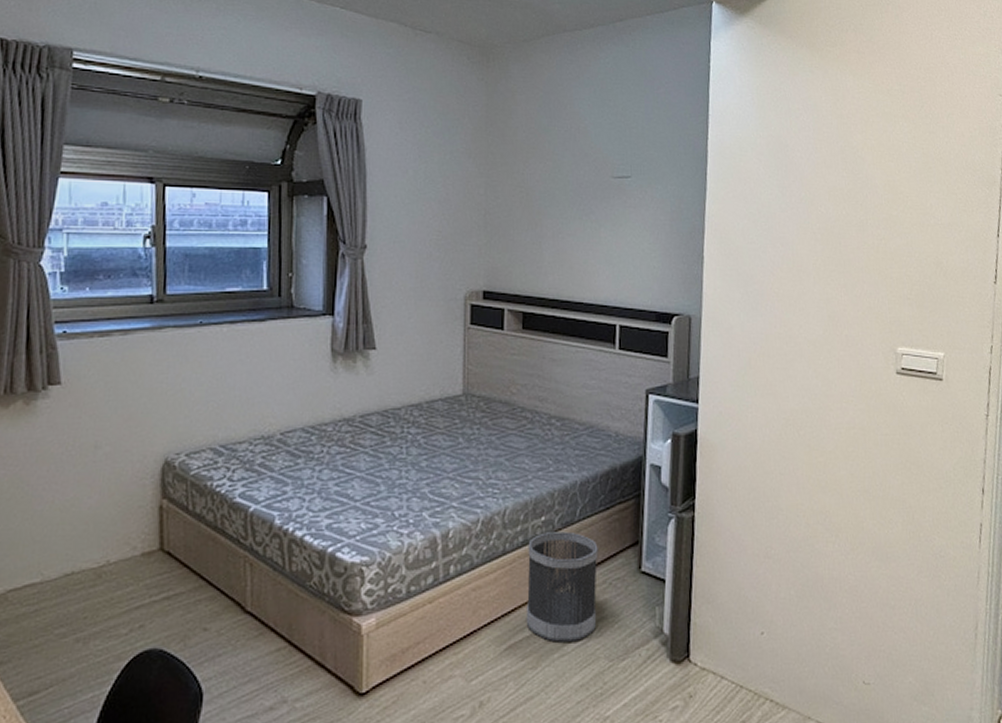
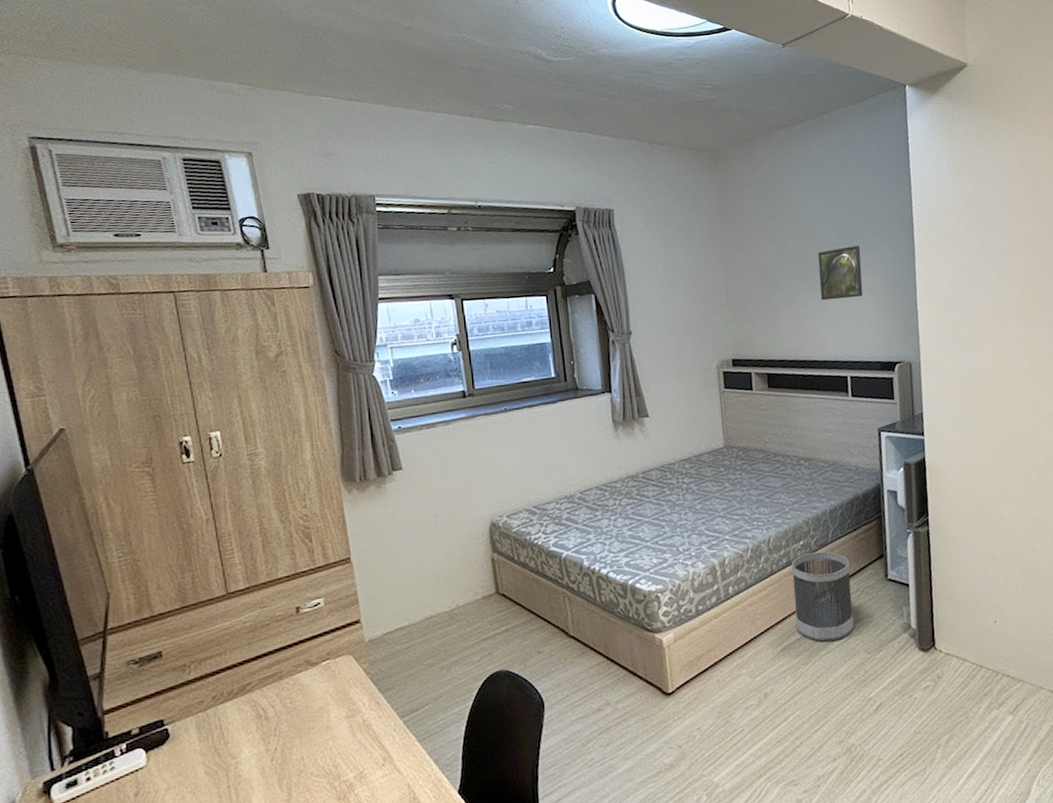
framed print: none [594,174,645,234] -> present [817,245,863,301]

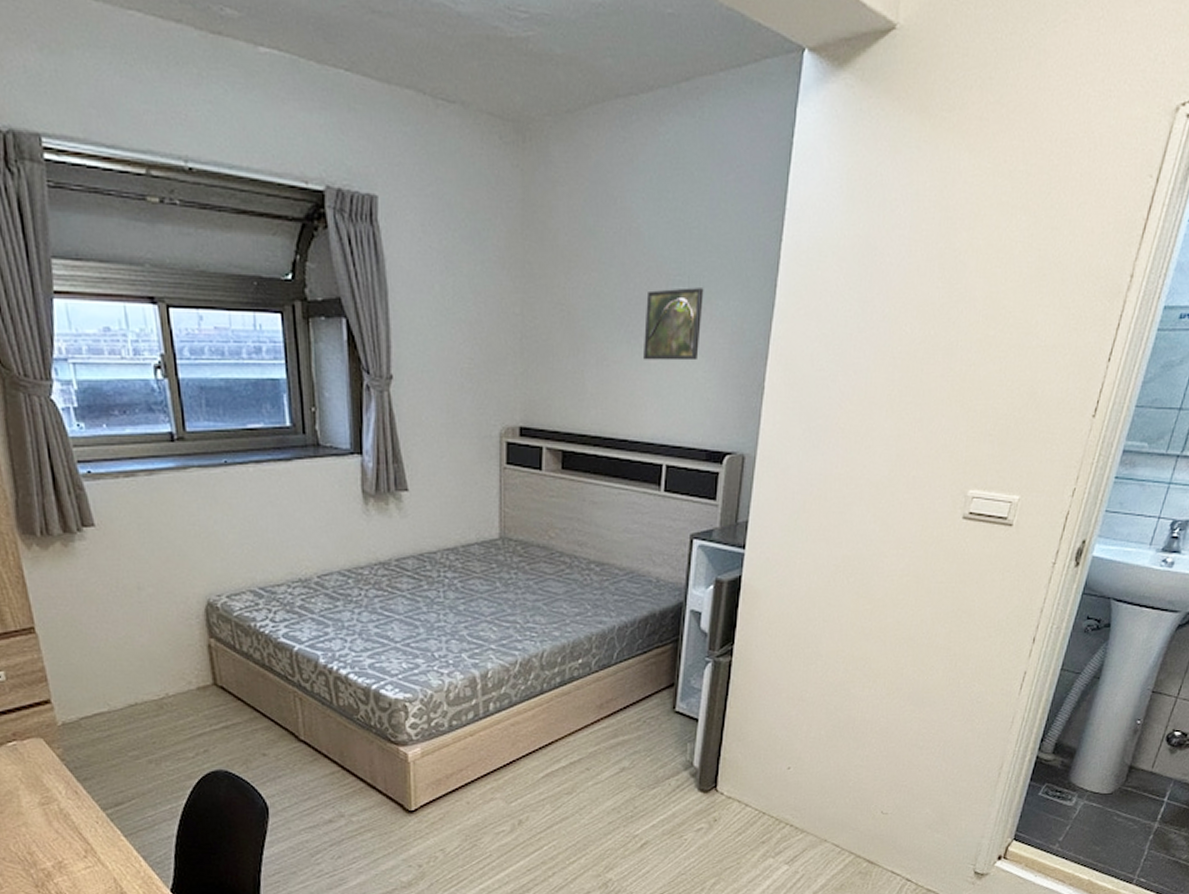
wastebasket: present [791,551,854,642] -> none [562,673,634,772]

